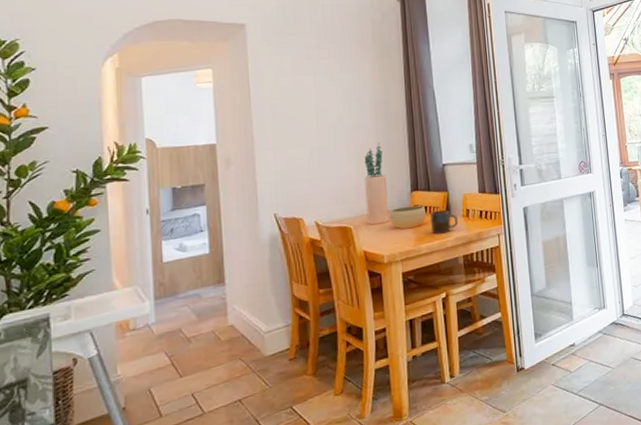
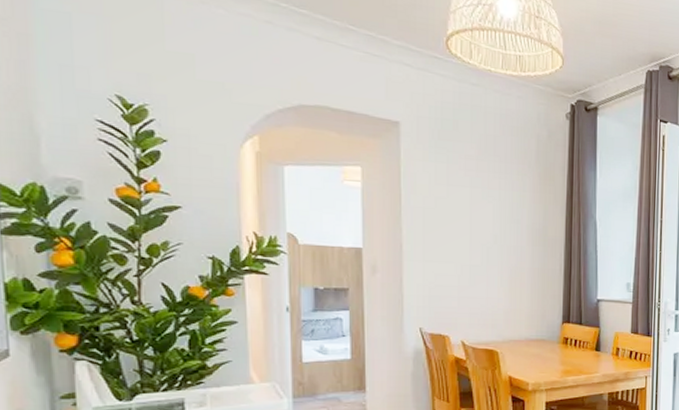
vase: present [364,143,390,225] -> none [515,269,539,352]
bowl: present [389,205,427,229] -> none [538,337,576,360]
mug: present [430,209,458,234] -> none [578,345,607,369]

